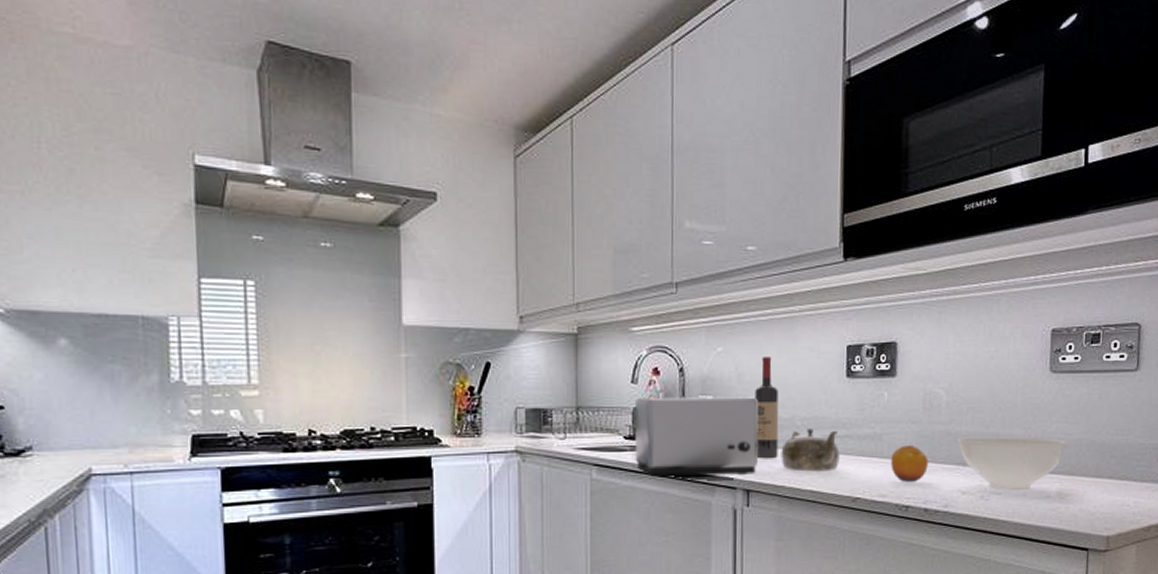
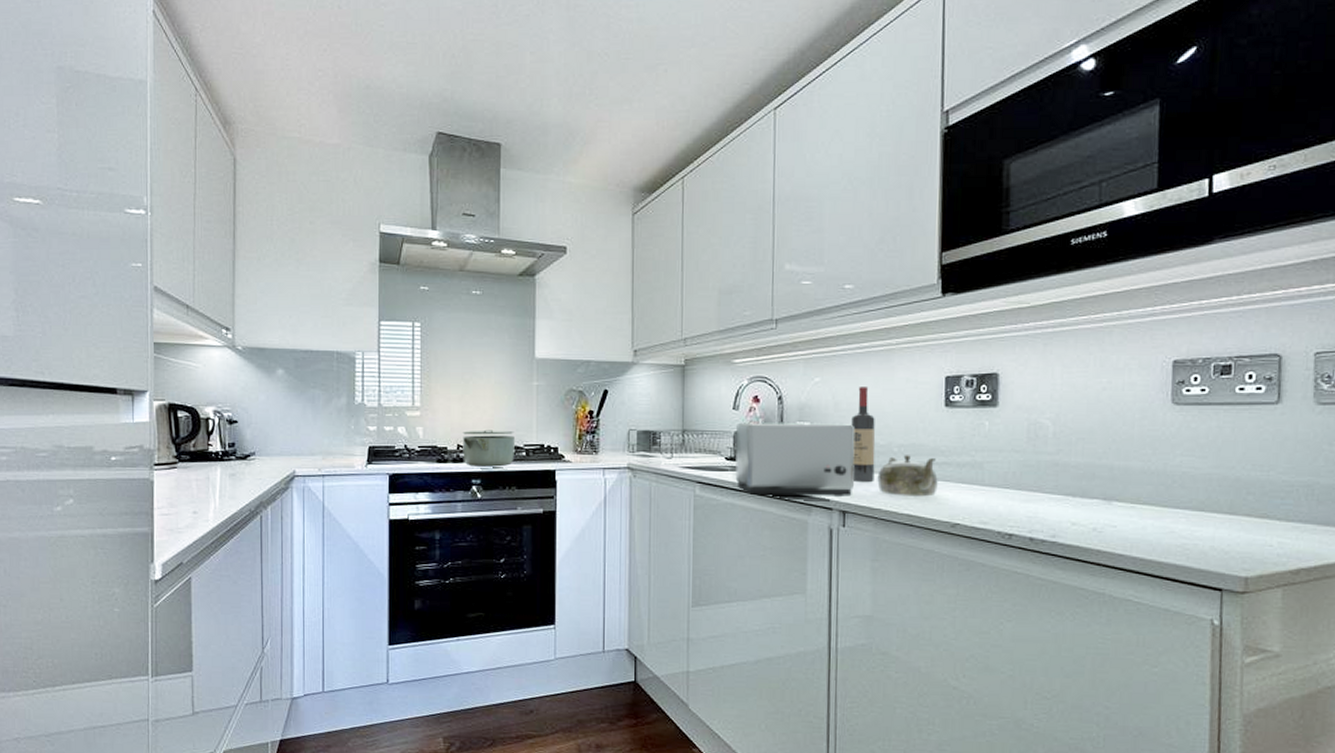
saucepan: none [315,411,381,456] -> present [463,430,515,467]
fruit: present [891,445,928,483] -> none [992,474,1034,512]
bowl: present [956,437,1069,491] -> none [1065,468,1196,525]

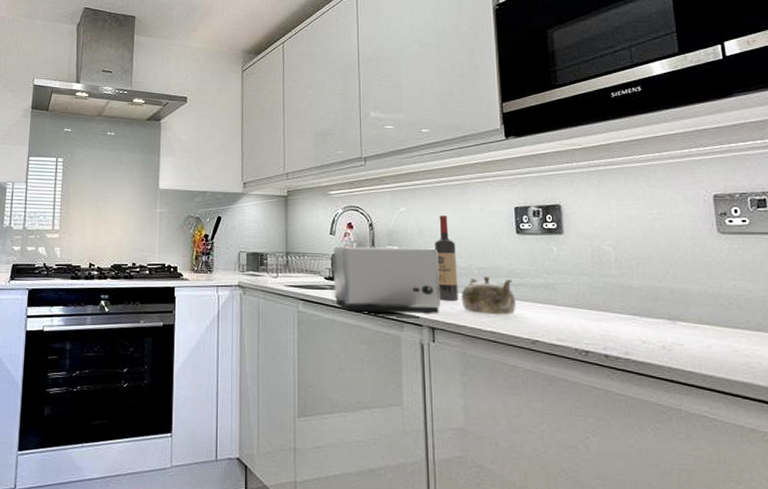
saucepan: present [463,430,515,467] -> none [94,250,140,284]

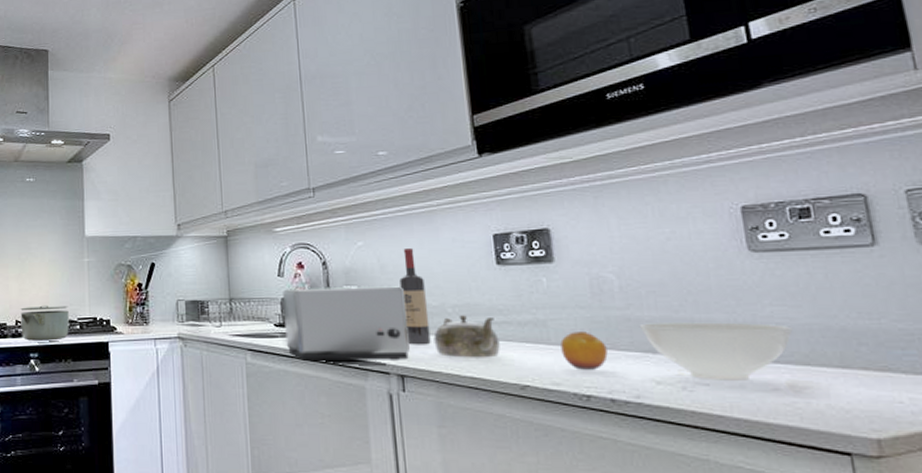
saucepan: none [94,250,140,284] -> present [20,305,69,341]
fruit: none [566,295,604,330] -> present [560,331,608,371]
bowl: none [630,290,750,344] -> present [639,322,793,382]

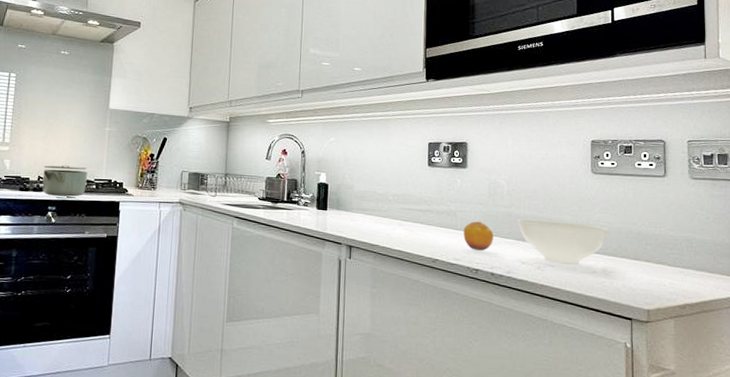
toaster: present [283,286,410,362] -> none [266,170,360,235]
wine bottle: present [399,248,431,345] -> none [357,147,376,224]
teapot: present [433,315,500,358] -> none [376,203,423,237]

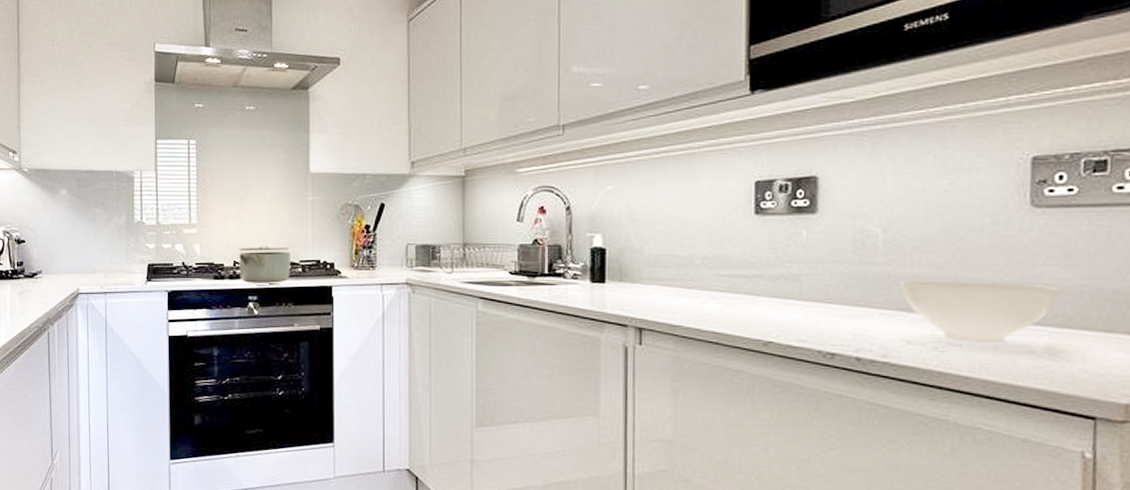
fruit: present [463,221,494,252] -> none [811,287,860,329]

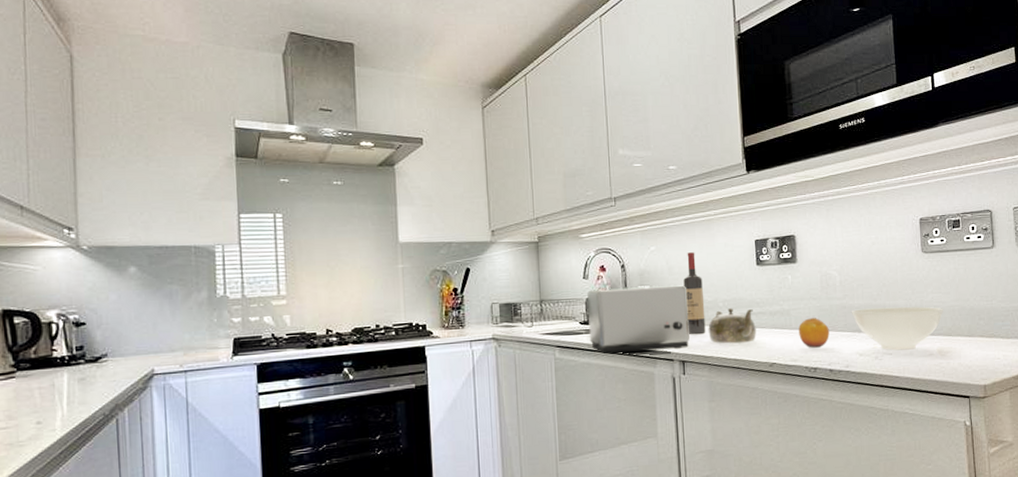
saucepan: present [239,246,290,283] -> none [331,313,384,350]
toaster: none [520,235,652,314] -> present [587,285,690,355]
wine bottle: none [648,194,676,298] -> present [683,252,706,335]
teapot: none [677,267,747,313] -> present [708,308,756,344]
fruit: none [811,287,860,329] -> present [799,318,830,349]

